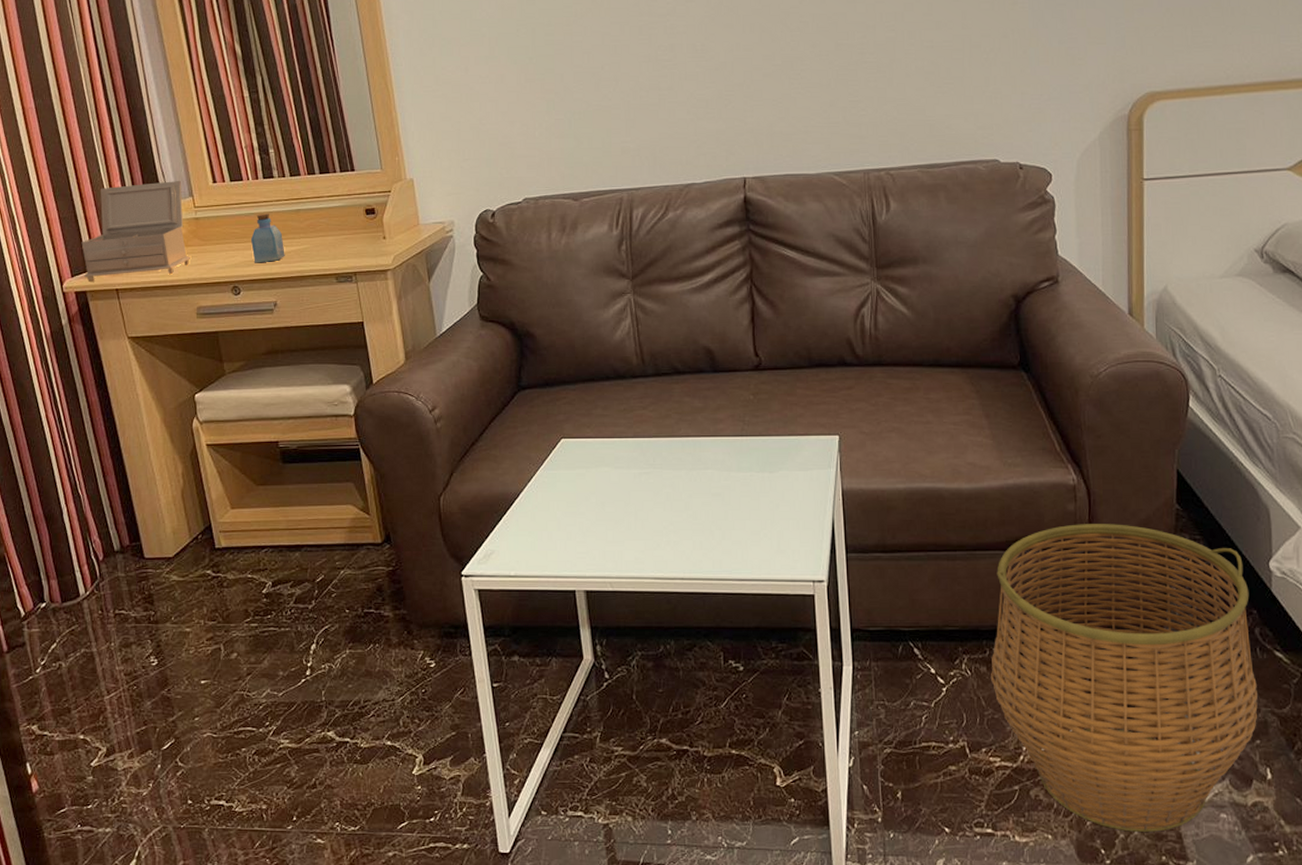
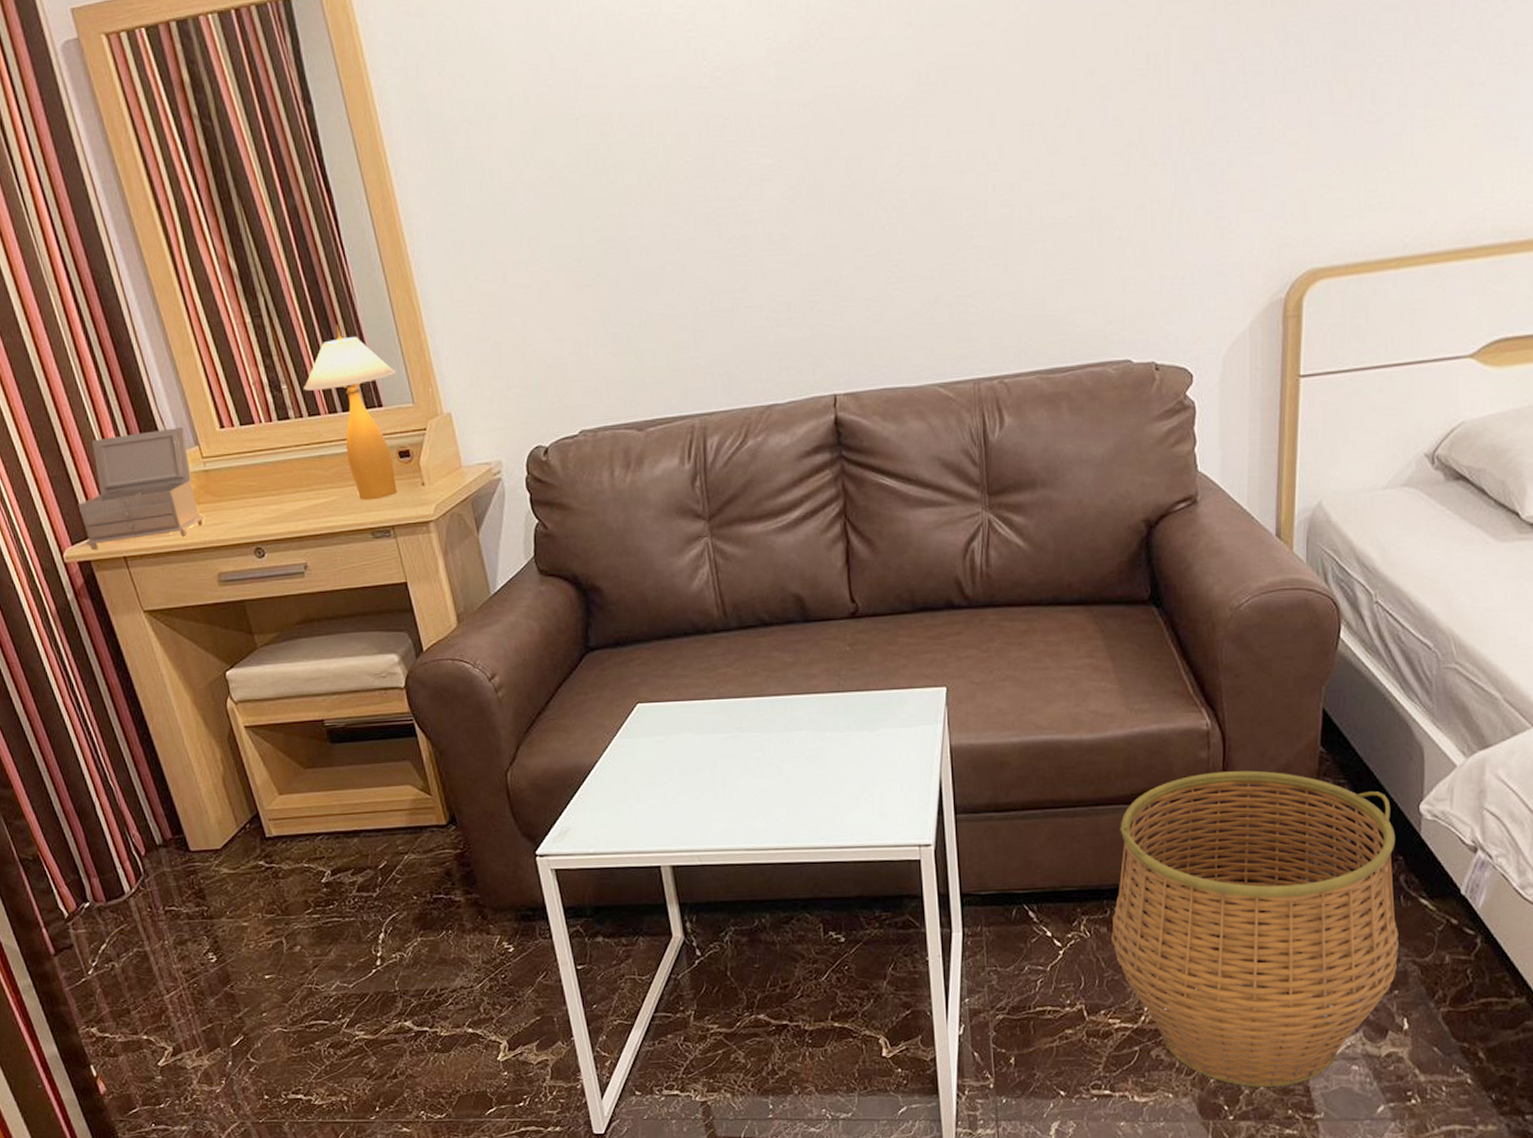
perfume bottle: present [250,213,285,263] -> none [270,460,312,520]
table lamp: none [287,101,369,250] -> present [302,324,397,501]

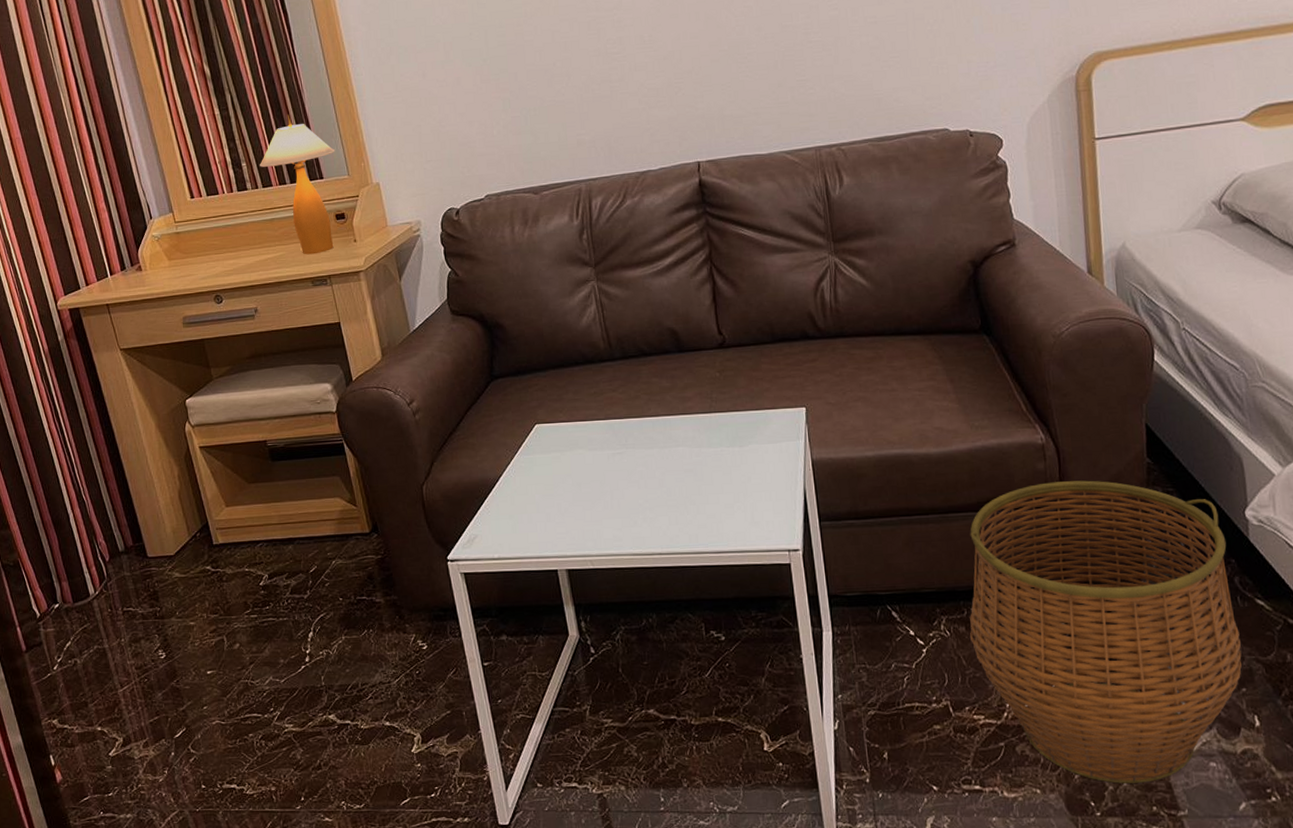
jewelry box: present [78,427,204,551] -> none [72,198,174,300]

